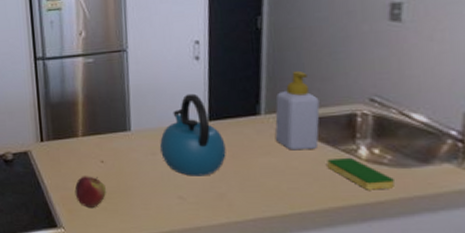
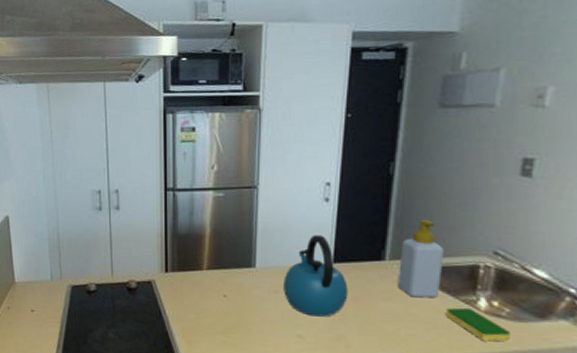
apple: present [74,176,106,207] -> none [195,309,226,341]

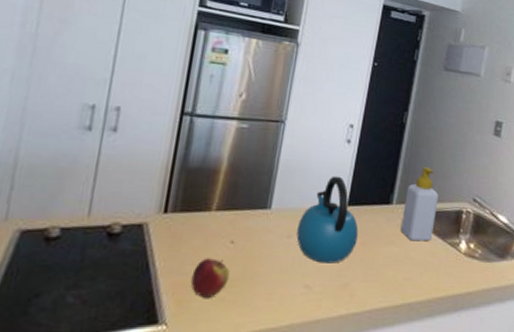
apple: none [195,309,226,341] -> present [190,258,230,298]
dish sponge: present [446,307,510,342] -> none [436,250,481,282]

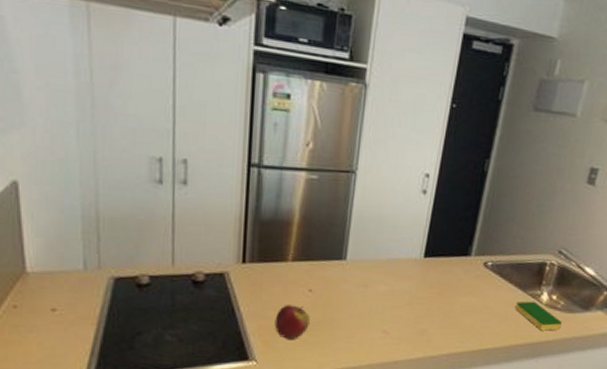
kettle: present [296,176,359,264] -> none [373,227,436,312]
soap bottle: present [400,166,439,242] -> none [479,217,521,293]
dish sponge: none [436,250,481,282] -> present [515,301,562,331]

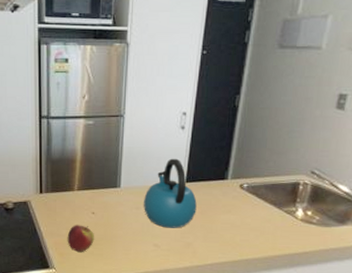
kettle: none [373,227,436,312] -> present [144,158,197,228]
dish sponge: present [515,301,562,331] -> none [272,217,318,243]

